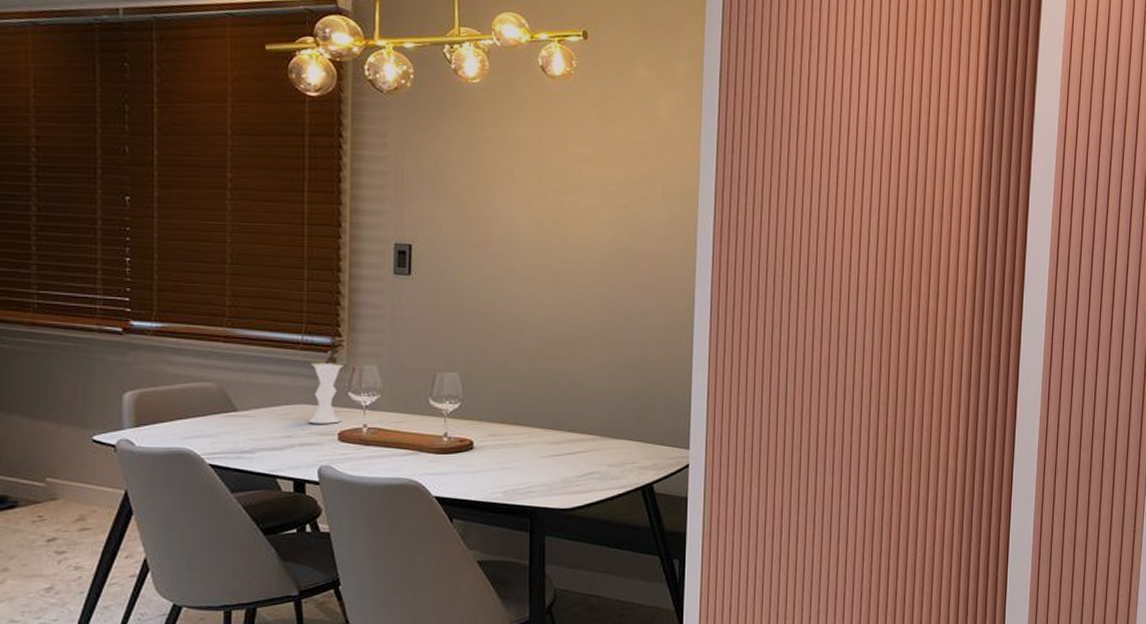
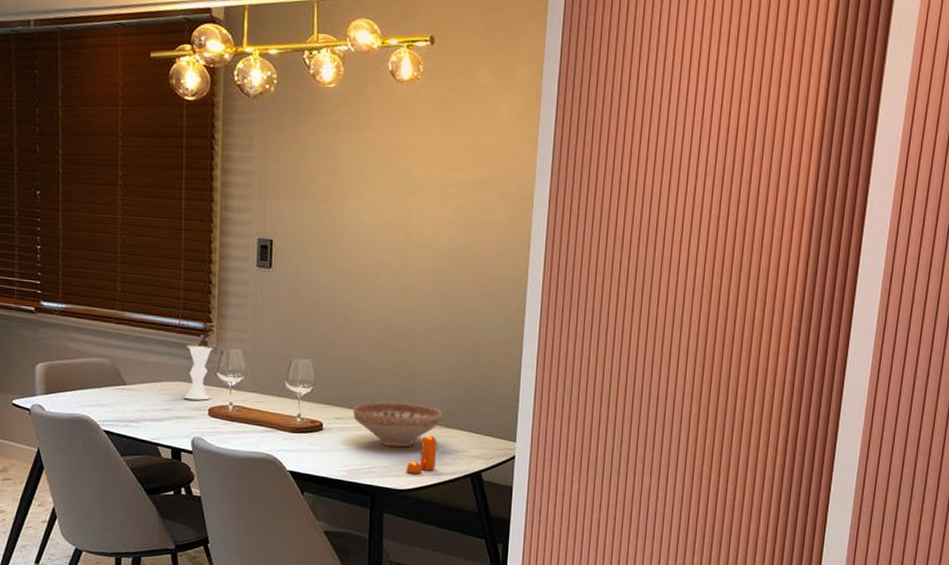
decorative bowl: none [508,413,608,463] -> present [353,401,442,448]
pepper shaker: none [570,448,604,491] -> present [406,435,438,474]

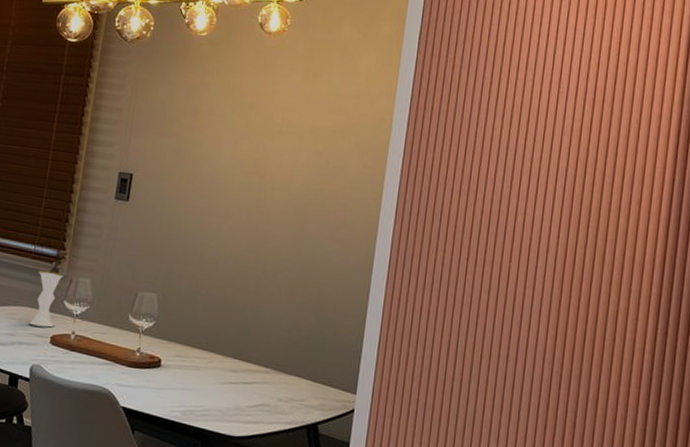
decorative bowl: present [353,401,442,448] -> none [192,341,283,391]
pepper shaker: present [406,435,438,474] -> none [240,380,275,421]

